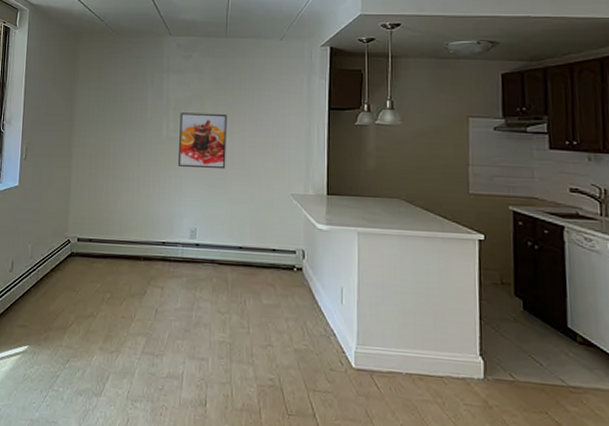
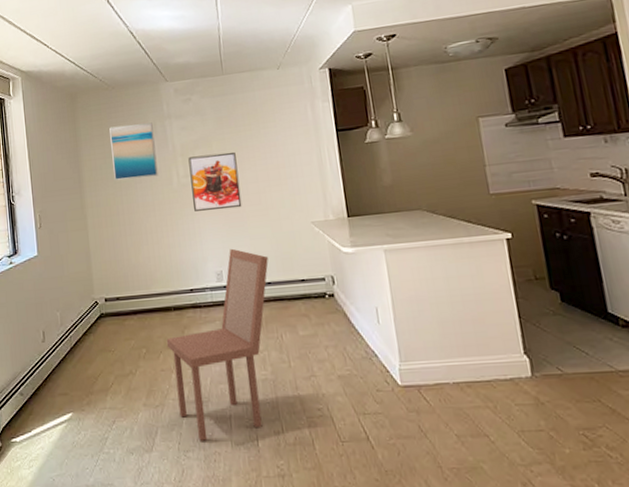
wall art: none [105,71,151,126] -> present [109,122,158,180]
dining chair: none [131,208,243,393] -> present [166,248,269,441]

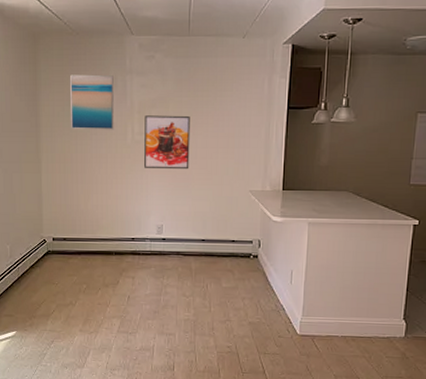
dining chair: present [166,248,269,441] -> none [105,206,205,363]

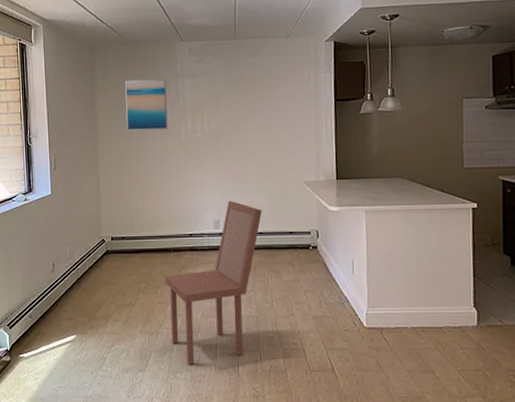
dining chair: none [105,206,205,363] -> present [164,200,262,365]
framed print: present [144,115,190,170] -> none [197,112,243,165]

